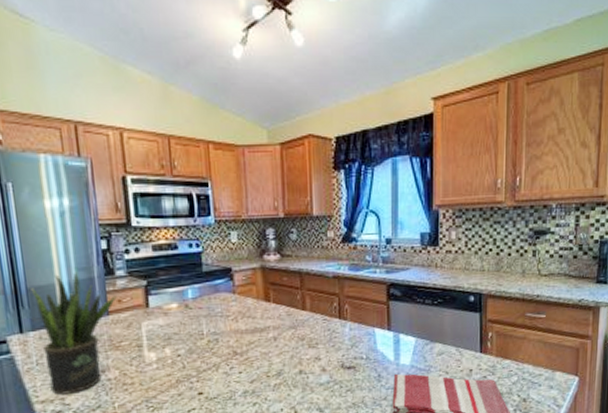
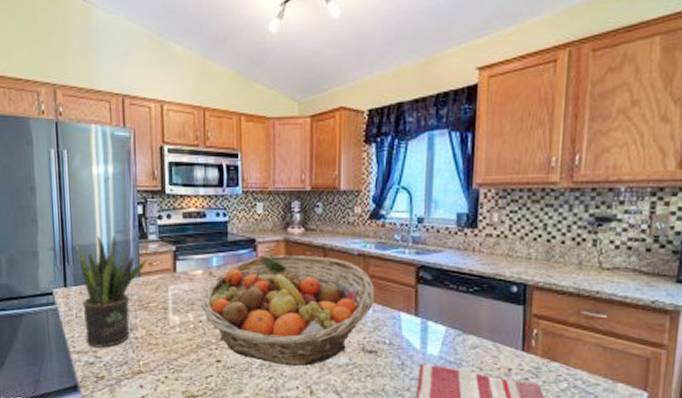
fruit basket: none [178,281,350,390] -> present [201,255,375,366]

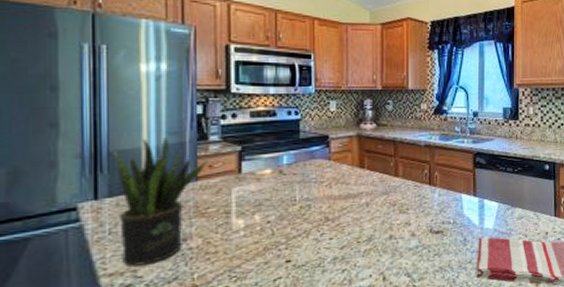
fruit basket: present [201,255,375,366] -> none [270,149,440,256]

